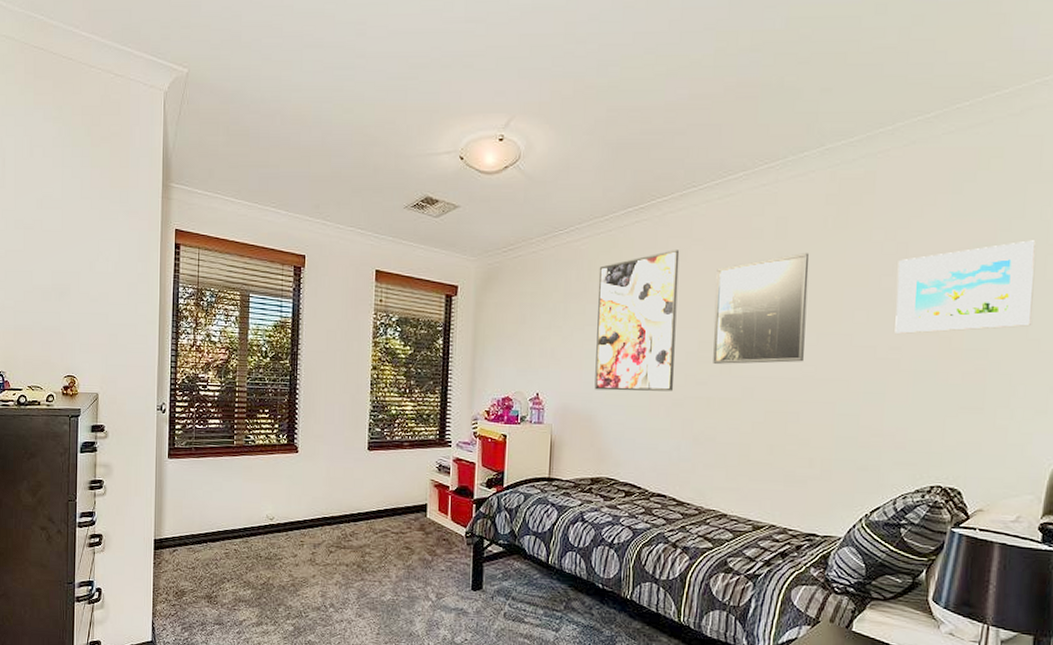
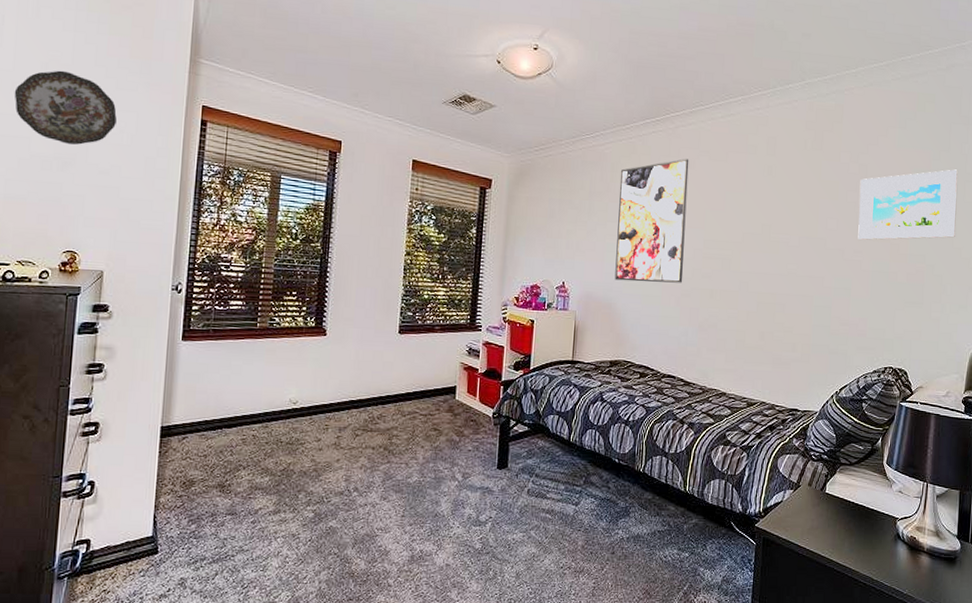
decorative plate: none [17,205,102,275] -> present [14,70,117,145]
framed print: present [713,253,809,364] -> none [716,168,793,261]

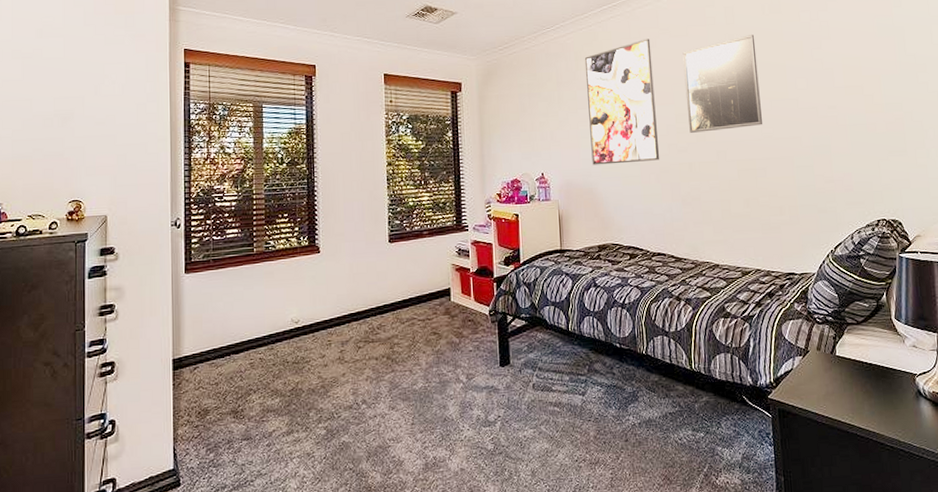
decorative plate: present [14,70,117,145] -> none [14,34,107,101]
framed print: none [716,168,793,261] -> present [682,35,762,133]
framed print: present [858,169,958,240] -> none [823,14,929,95]

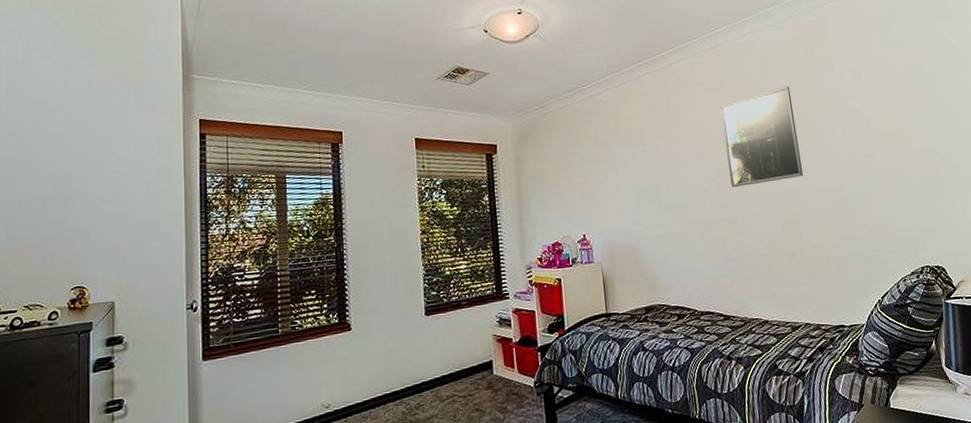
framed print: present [584,39,660,165] -> none [622,94,703,224]

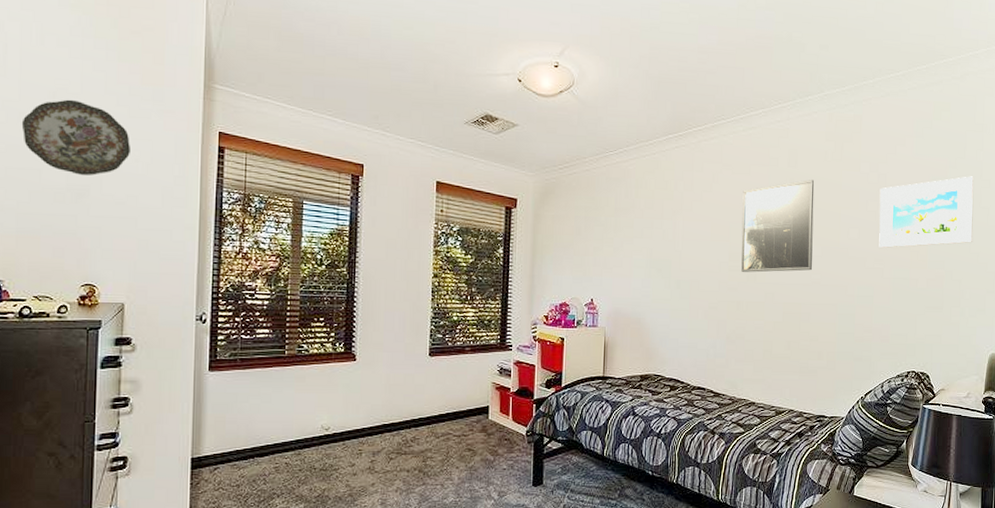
decorative plate: none [9,108,115,179] -> present [21,99,130,175]
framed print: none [857,61,961,144] -> present [879,176,974,248]

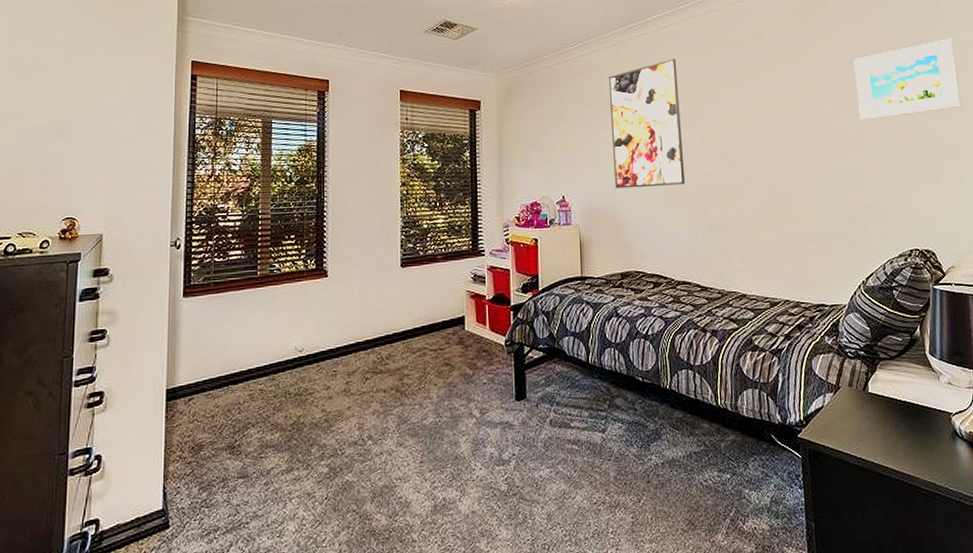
decorative plate: present [21,99,130,175] -> none [11,43,110,113]
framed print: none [642,173,713,296] -> present [608,59,686,189]
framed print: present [741,180,815,273] -> none [709,57,791,157]

